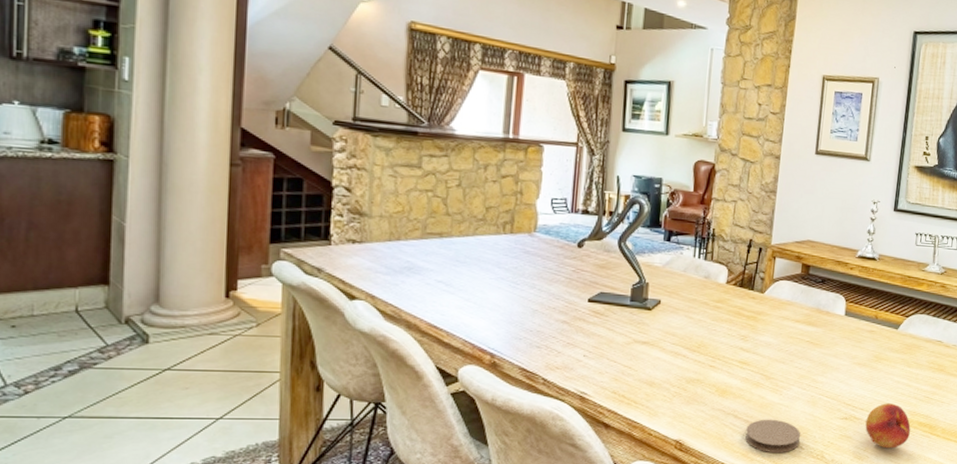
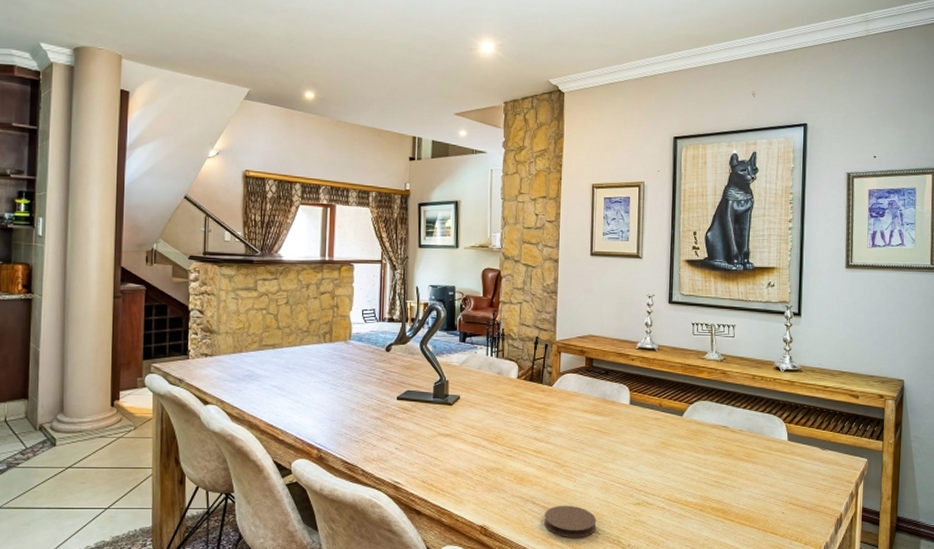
fruit: present [865,403,911,449] -> none [658,488,703,534]

